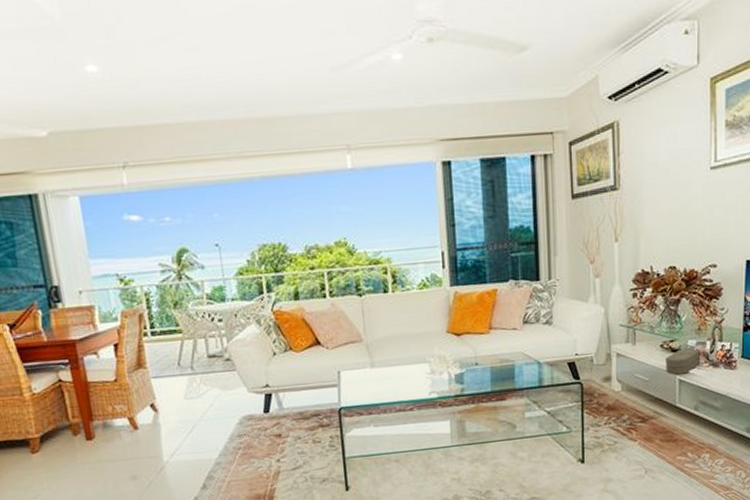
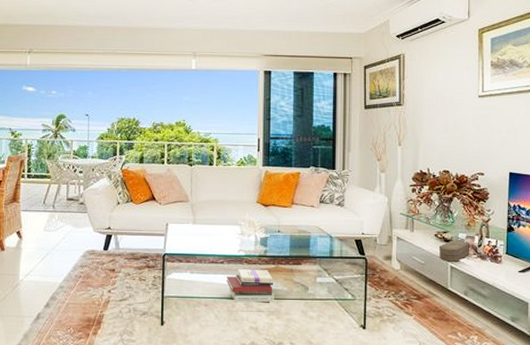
books: none [418,411,478,453] -> present [226,269,275,303]

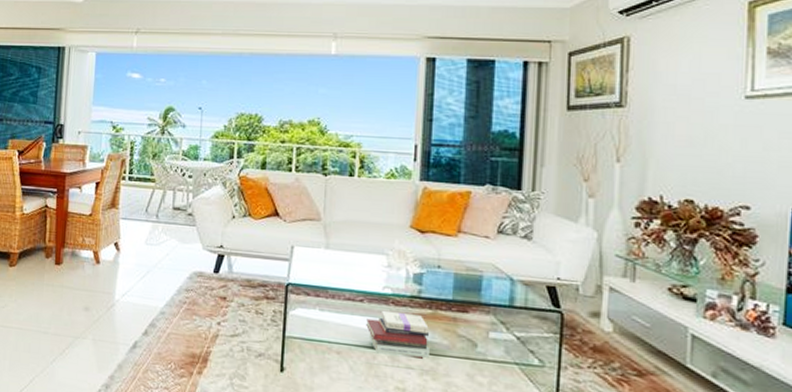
decorative box: present [438,240,470,262] -> none [673,298,724,330]

